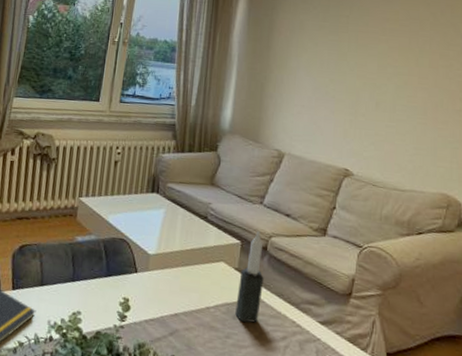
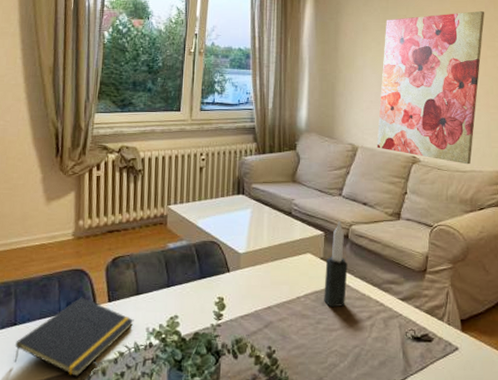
wall art: none [305,15,440,184] -> present [376,11,485,165]

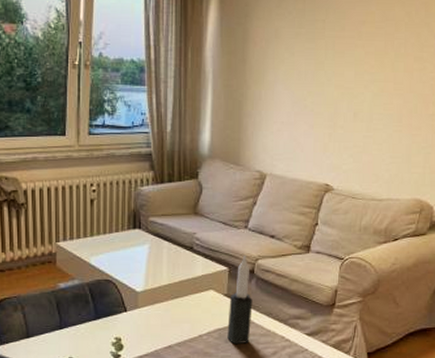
wall art: present [376,11,485,165] -> none [287,15,415,192]

